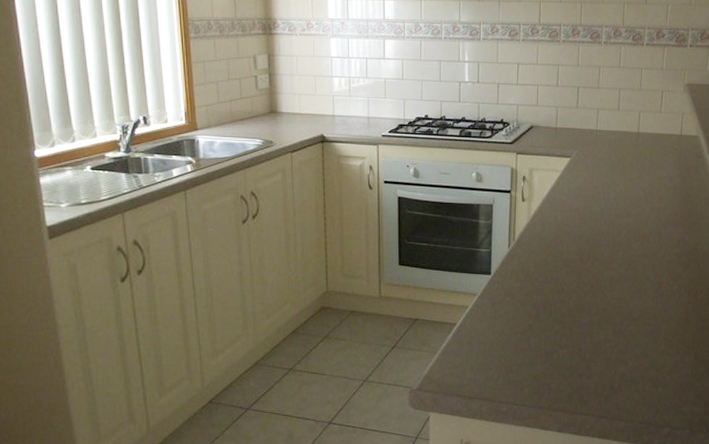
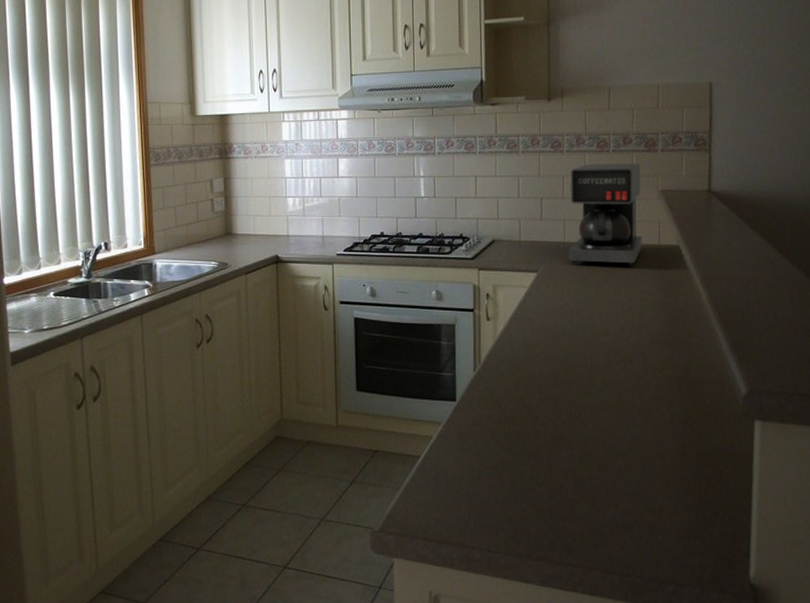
coffee maker: none [600,56,670,154] -> present [568,163,643,266]

